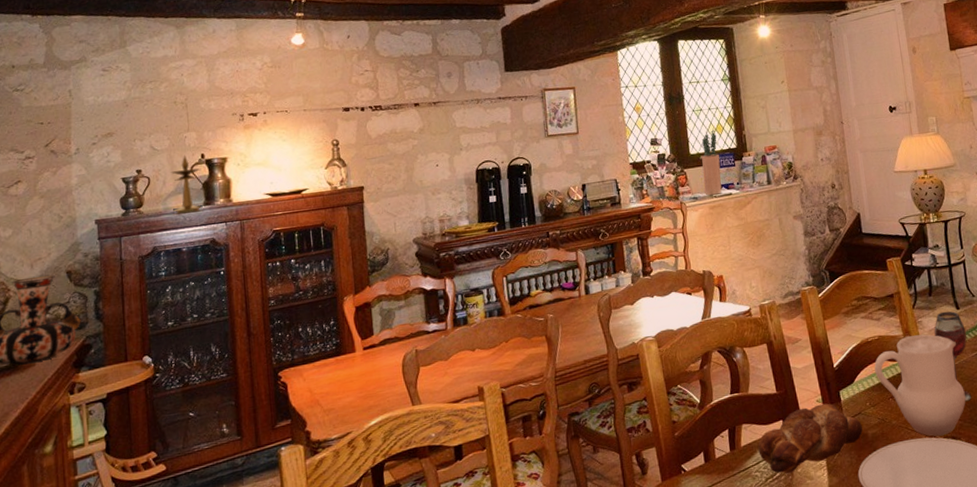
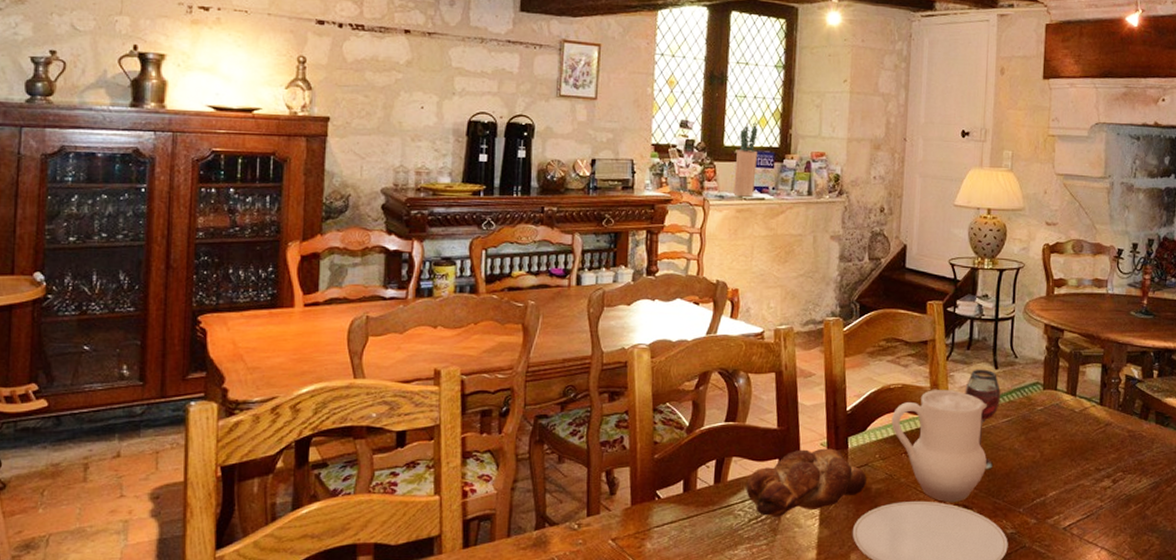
candlestick: present [170,154,203,216] -> none [89,42,132,114]

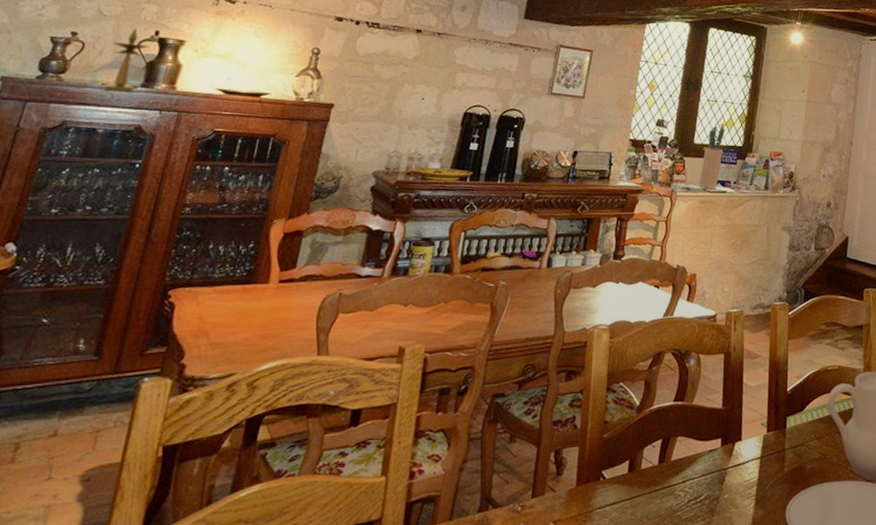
candlestick: none [89,42,132,114] -> present [98,27,151,93]
bread loaf: present [746,448,867,517] -> none [688,428,802,497]

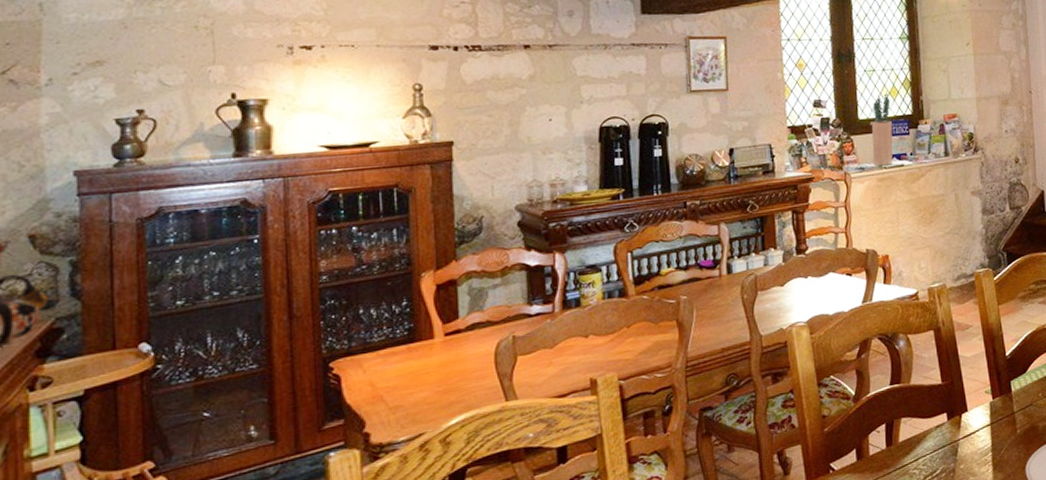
candlestick: present [98,27,151,93] -> none [186,93,232,169]

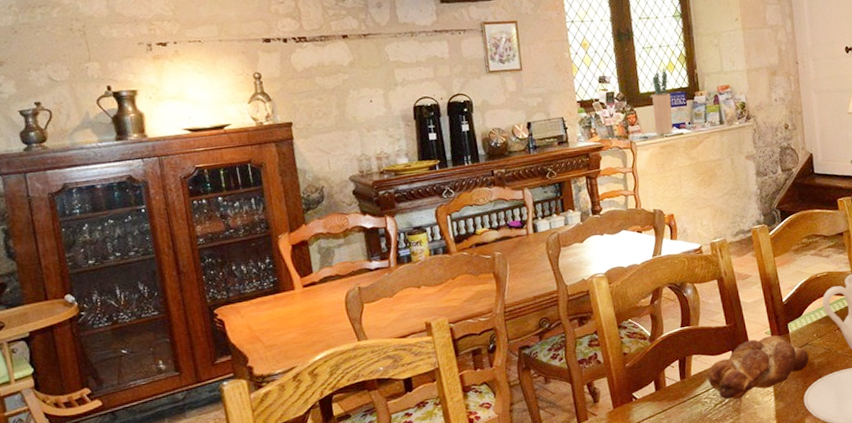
bread loaf: none [917,394,1033,470] -> present [707,335,809,400]

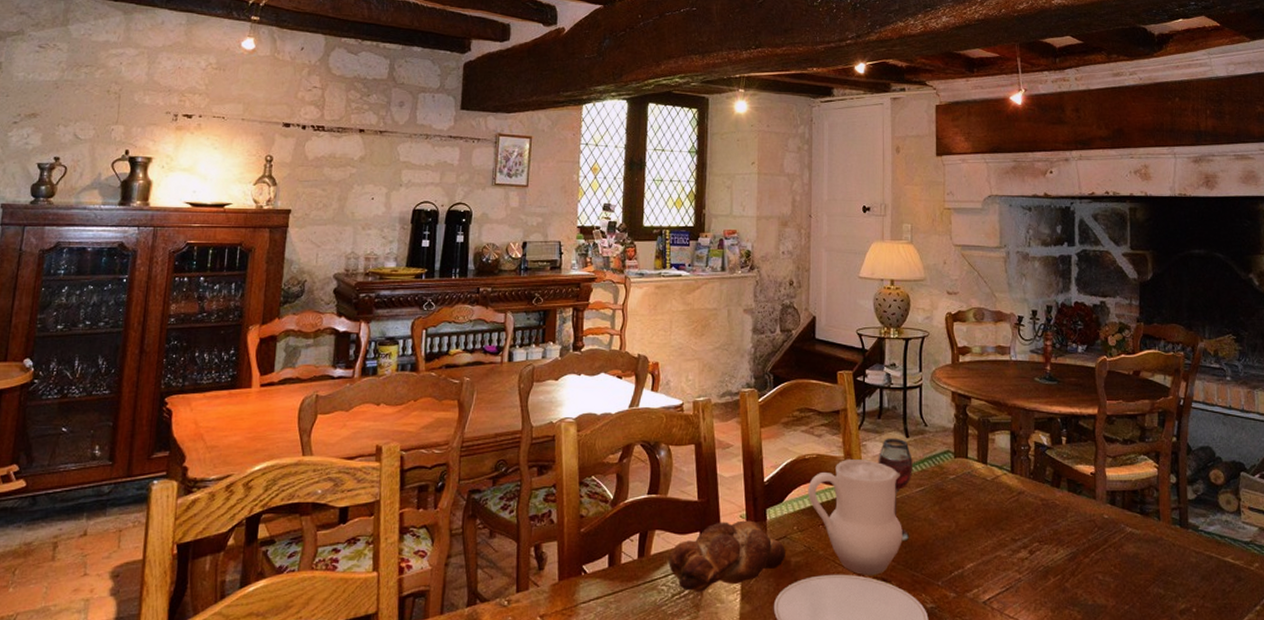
vase: present [652,66,673,136] -> none [653,201,675,275]

